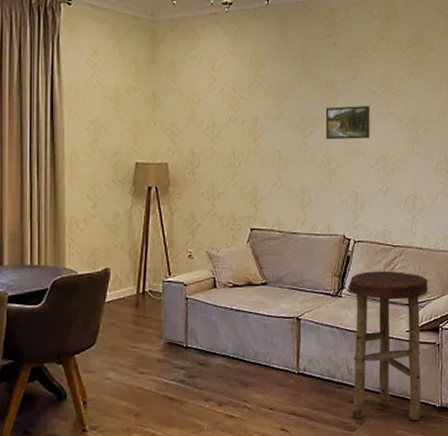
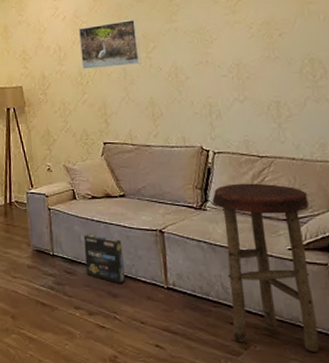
box: none [220,323,259,373] -> present [83,234,125,284]
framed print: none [235,100,297,150] -> present [78,19,141,70]
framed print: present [325,105,370,140] -> none [167,15,218,53]

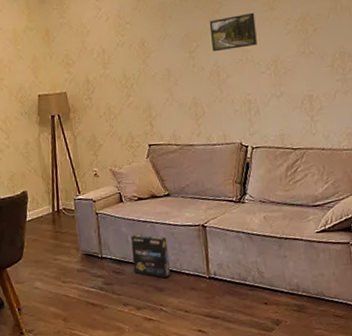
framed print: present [78,19,141,70] -> none [122,18,185,73]
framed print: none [167,15,218,53] -> present [209,12,257,52]
stool: present [212,183,319,352] -> none [250,174,340,321]

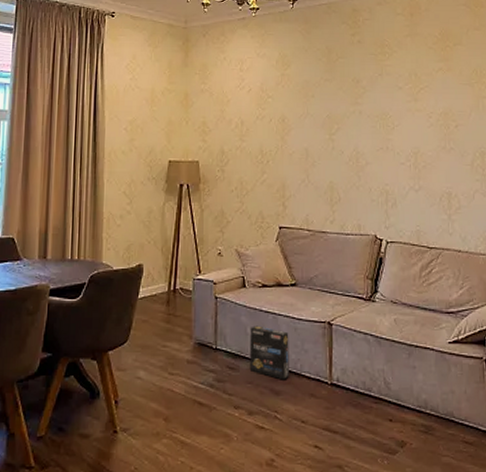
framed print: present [209,12,257,52] -> none [352,101,399,137]

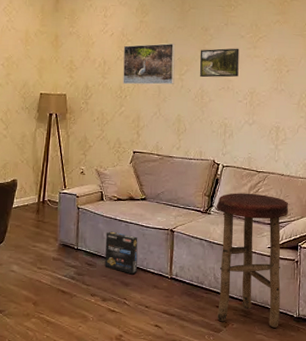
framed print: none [263,98,324,148] -> present [123,43,176,85]
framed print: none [352,101,399,137] -> present [199,48,239,78]
stool: none [381,274,471,448] -> present [216,193,289,328]

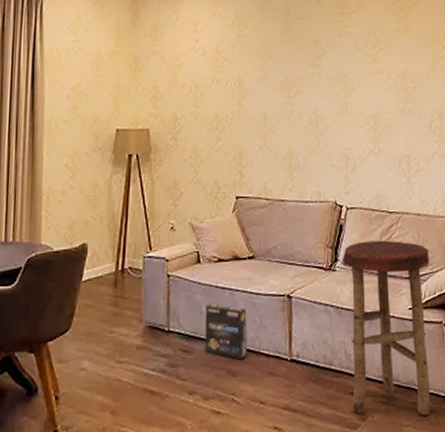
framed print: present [123,43,176,85] -> none [218,60,282,113]
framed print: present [199,48,239,78] -> none [311,63,358,100]

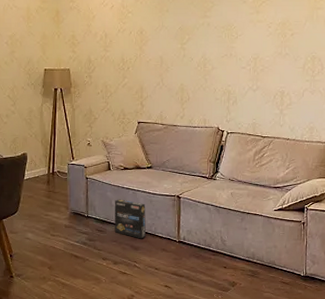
stool: present [342,240,430,416] -> none [221,158,295,286]

